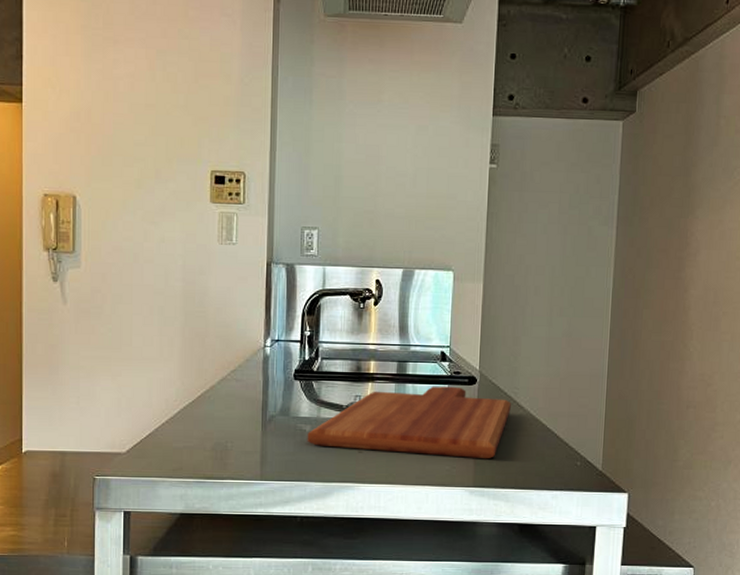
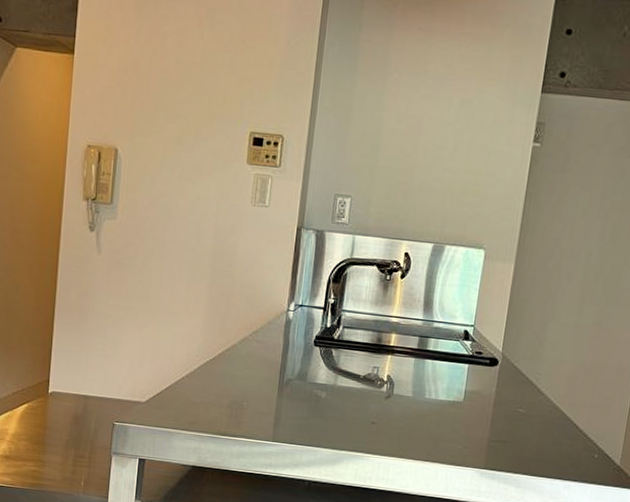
cutting board: present [307,386,511,460] -> none [321,363,532,443]

